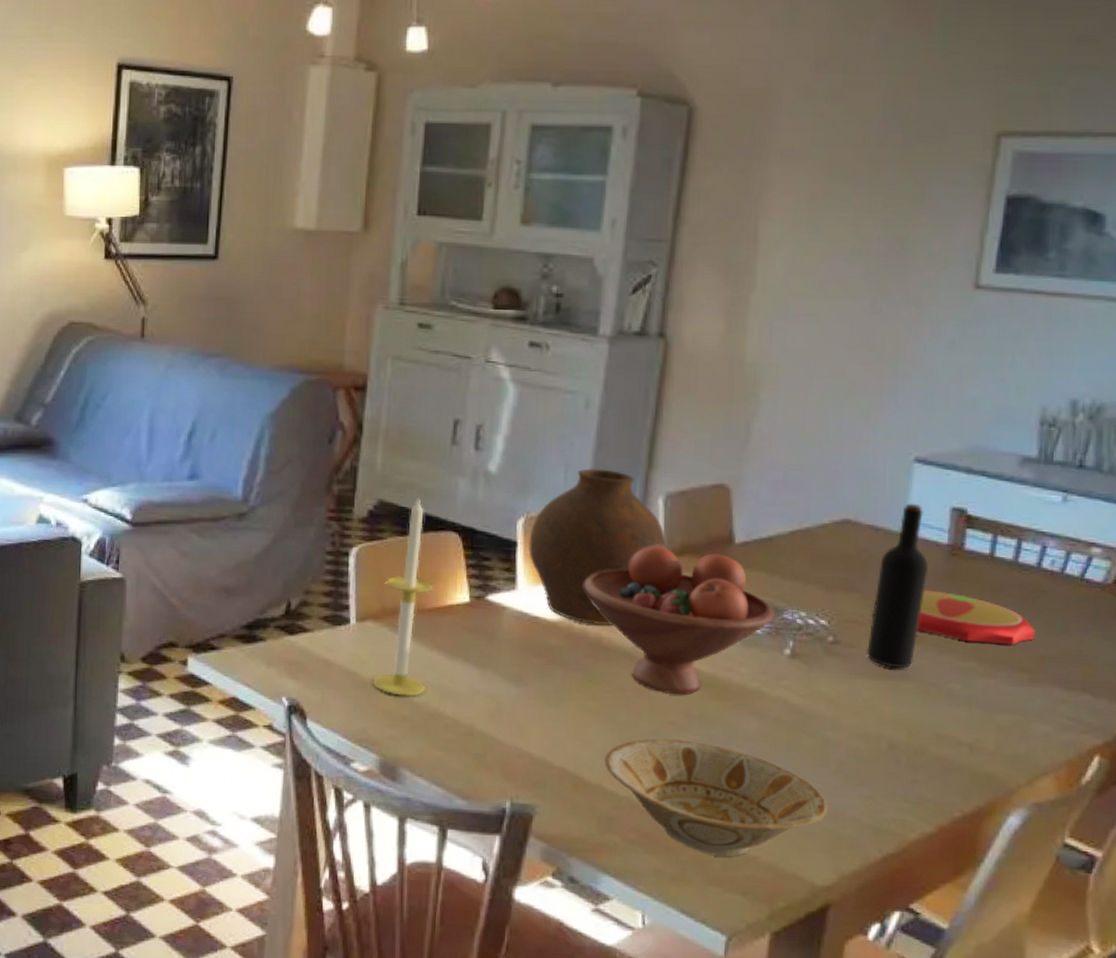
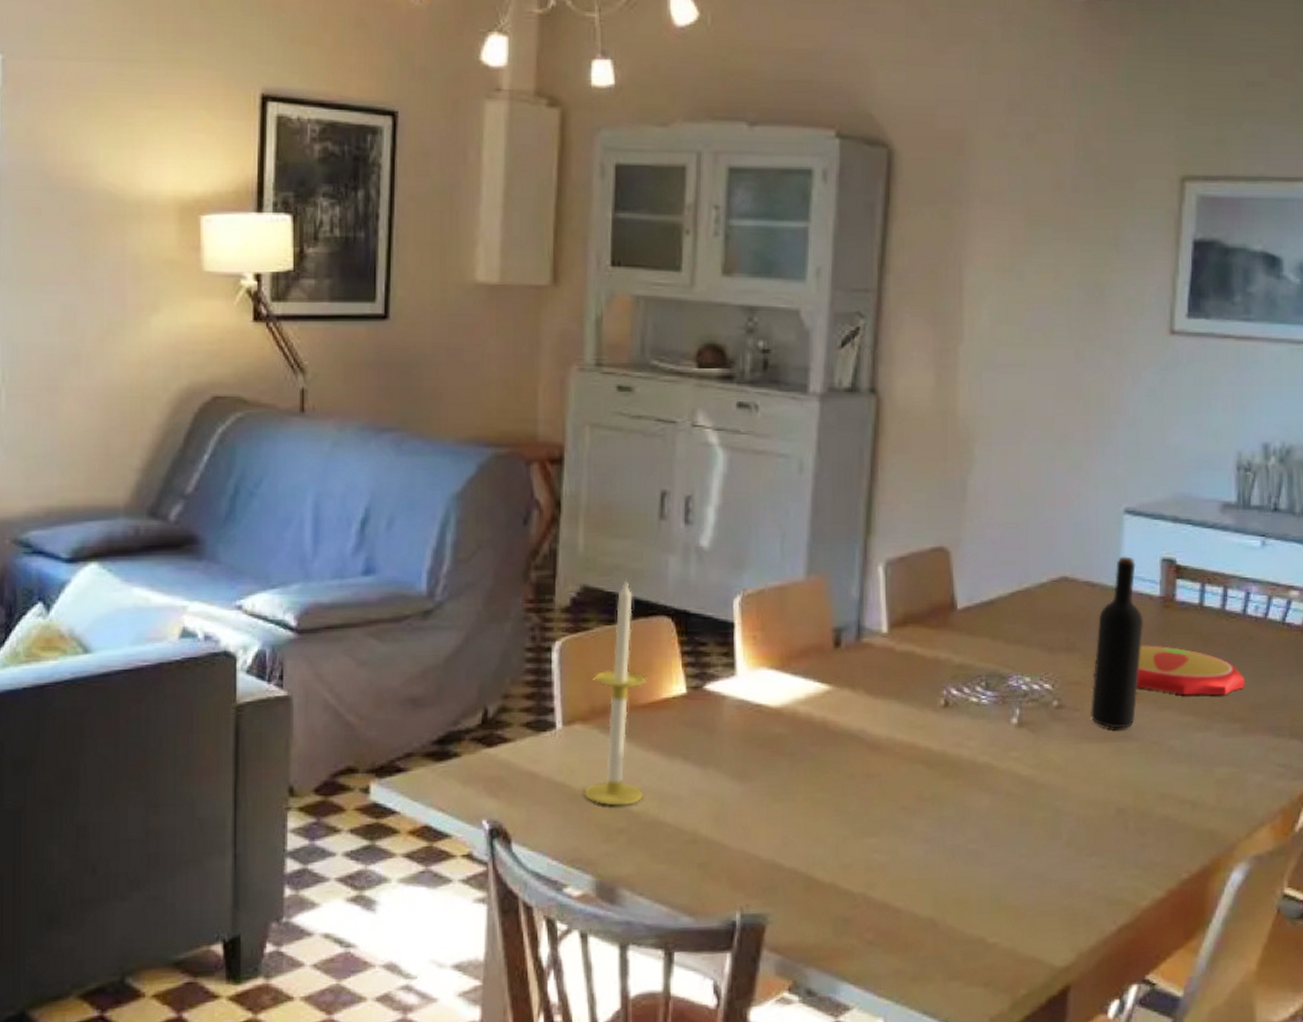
vase: present [529,468,667,626] -> none [747,537,890,709]
fruit bowl: present [584,544,775,695] -> none [807,616,1000,777]
bowl: present [604,738,828,857] -> none [837,825,1062,948]

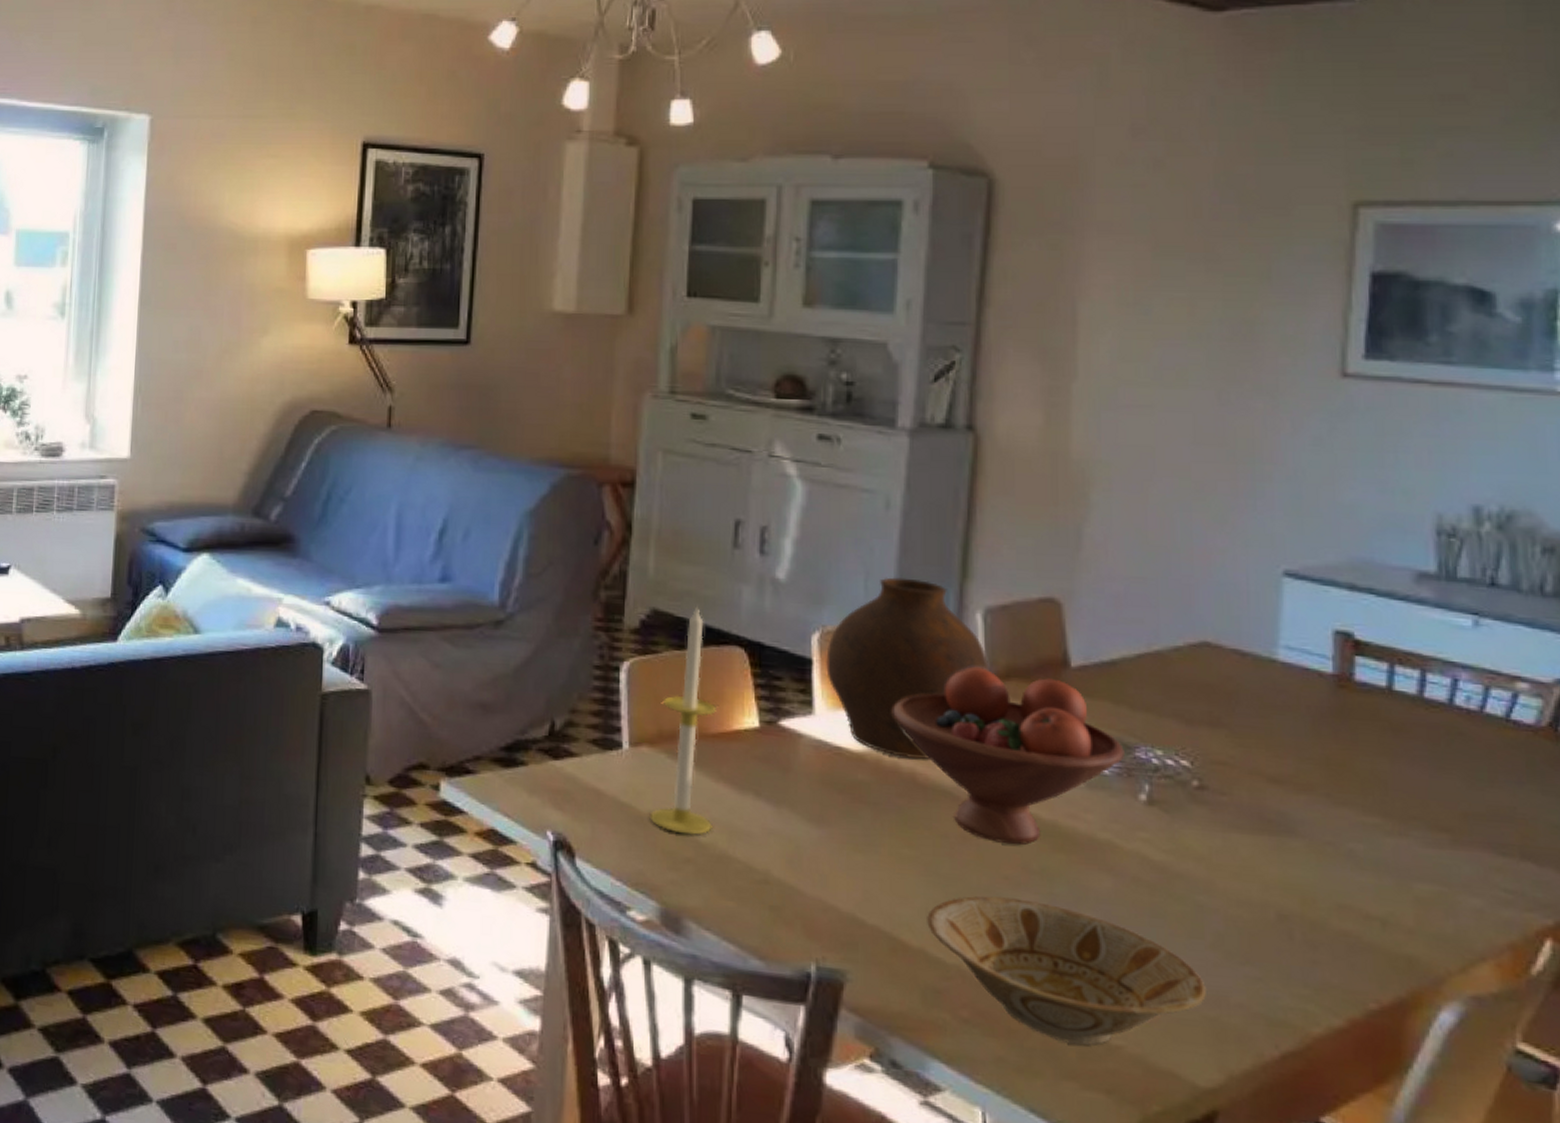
vase: none [747,537,890,709] -> present [826,577,990,759]
fruit bowl: none [807,616,1000,777] -> present [893,666,1124,845]
bowl: none [837,825,1062,948] -> present [927,896,1206,1045]
wine bottle: present [1090,556,1144,729] -> none [1240,624,1312,822]
plate: present [1136,644,1245,696] -> none [1302,727,1454,798]

